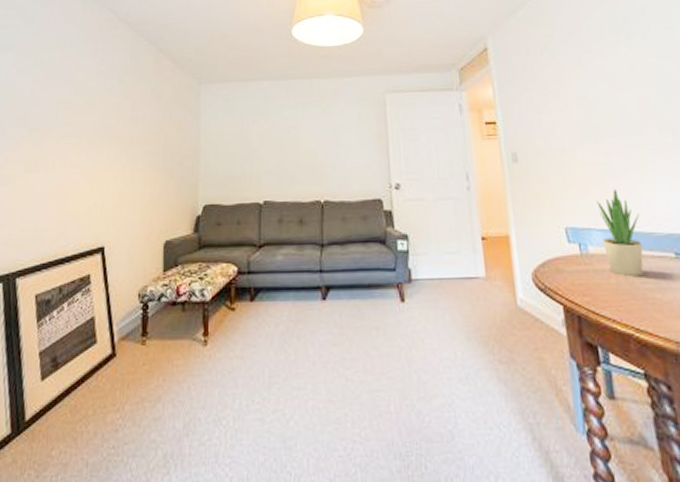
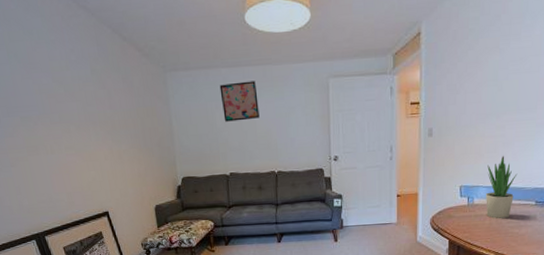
wall art: none [259,95,304,139] -> present [219,81,260,122]

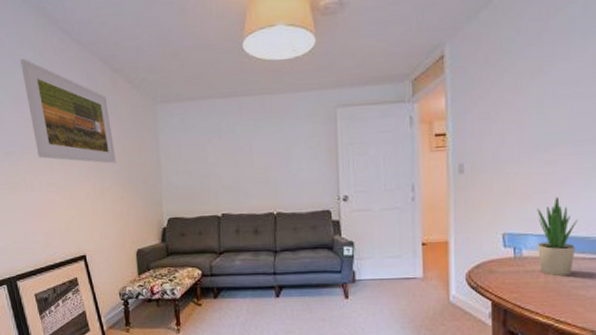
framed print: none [28,24,131,128] -> present [20,58,116,164]
wall art: present [219,81,260,122] -> none [213,111,257,157]

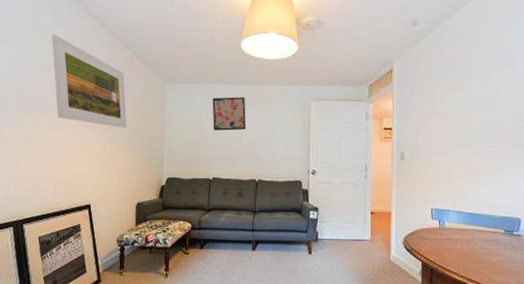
wall art: none [213,111,257,157] -> present [212,97,246,131]
potted plant: present [537,198,578,277] -> none [456,184,485,245]

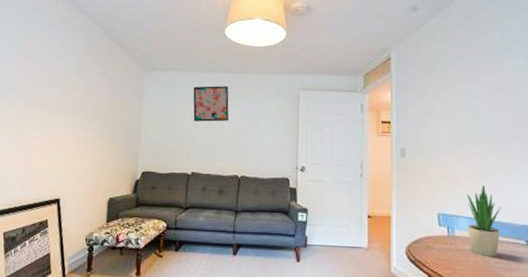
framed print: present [52,34,127,128] -> none [30,21,103,118]
potted plant: none [456,184,485,245] -> present [467,186,502,258]

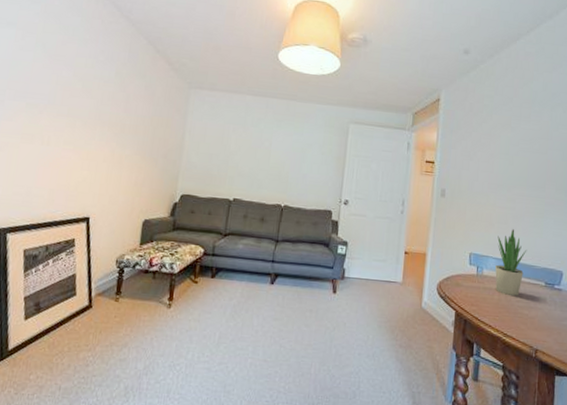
wall art: present [193,86,229,122] -> none [239,110,278,149]

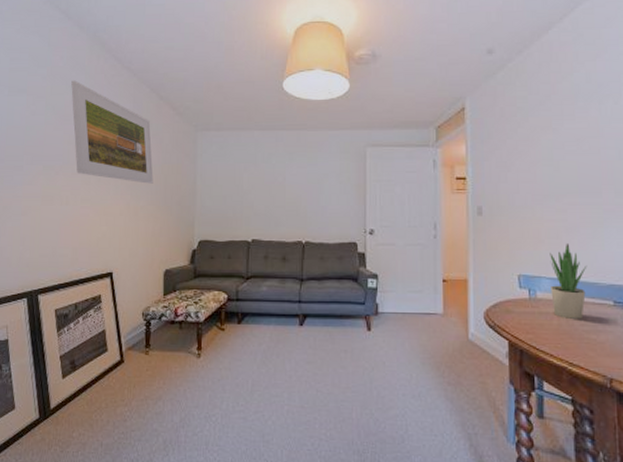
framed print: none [62,21,144,134] -> present [71,80,154,184]

